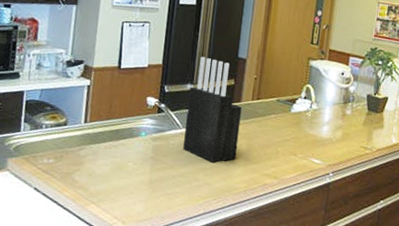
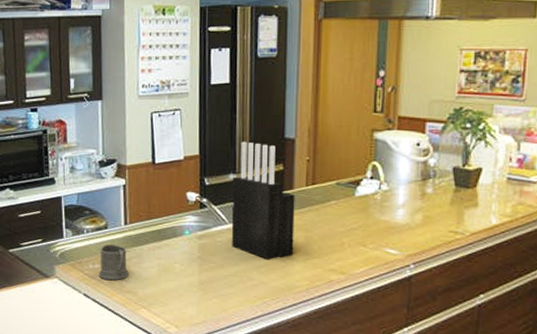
mug: none [52,140,84,176] -> present [98,243,129,281]

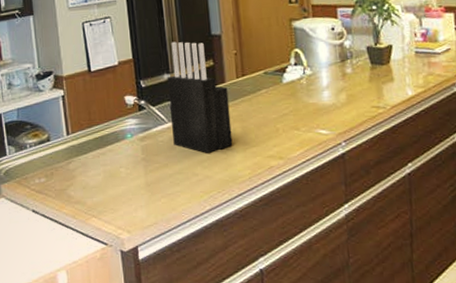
mug: present [98,243,129,281] -> none [45,155,76,194]

